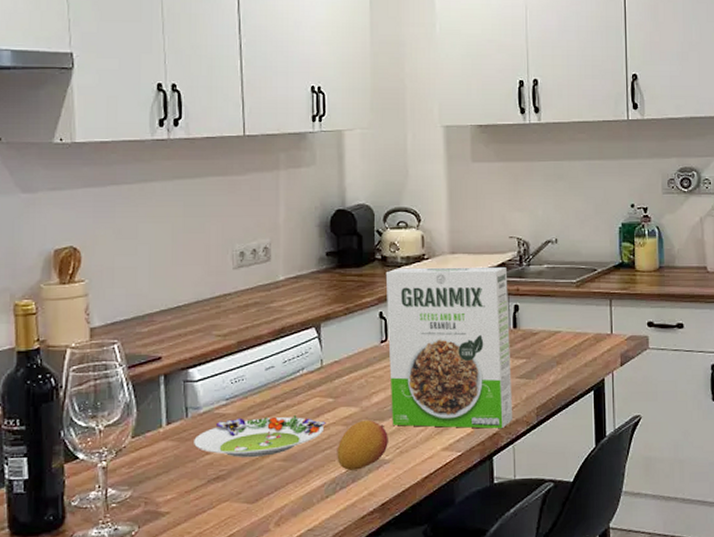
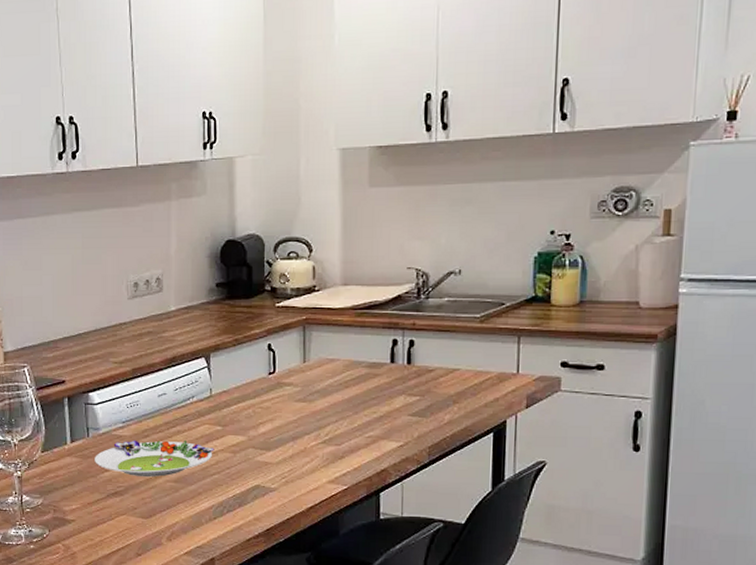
fruit: present [337,419,388,470] -> none [224,448,274,496]
cereal box: present [385,267,512,429] -> none [274,299,404,465]

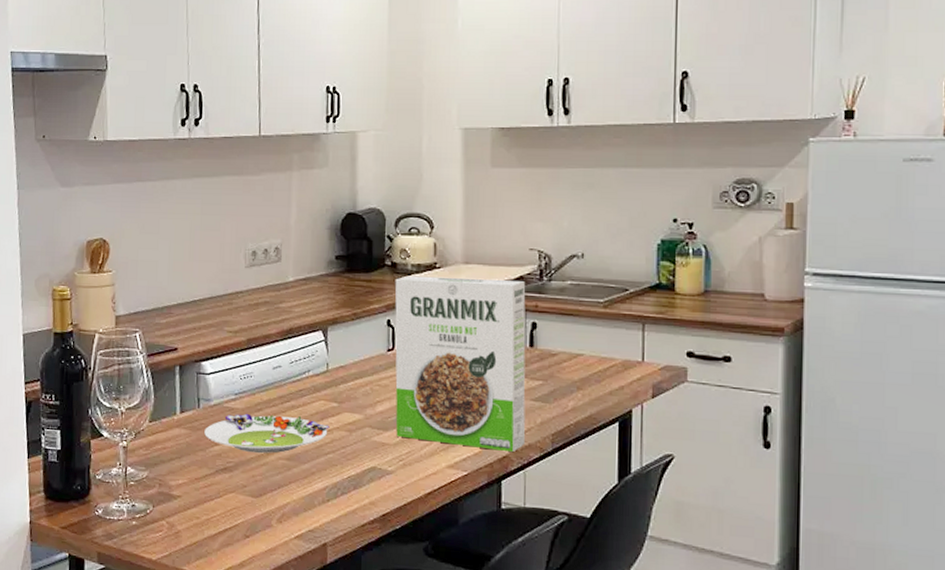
cereal box: none [274,299,404,465] -> present [394,275,526,452]

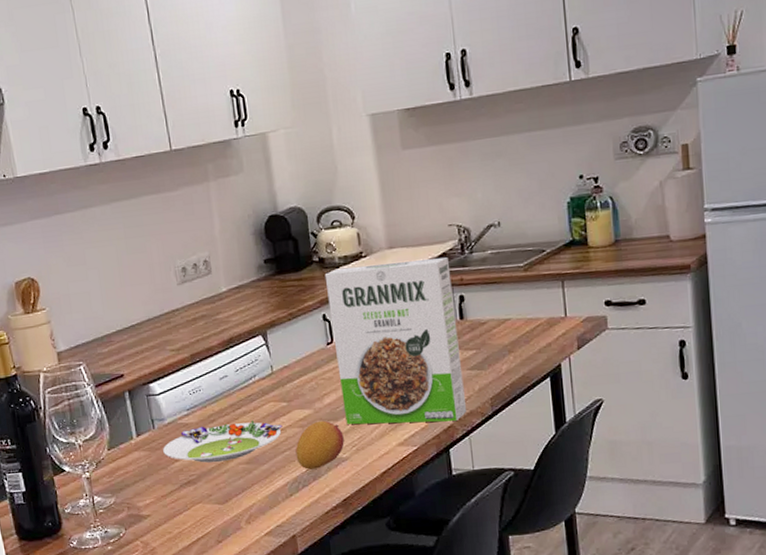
fruit: none [339,428,392,478] -> present [295,420,345,470]

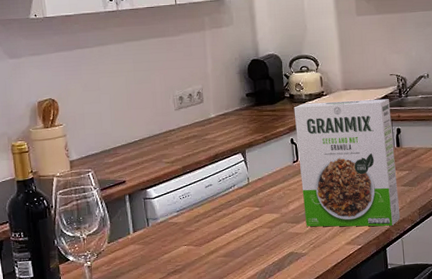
salad plate: present [163,419,283,463] -> none [155,221,255,256]
fruit: present [295,420,345,470] -> none [264,223,304,262]

